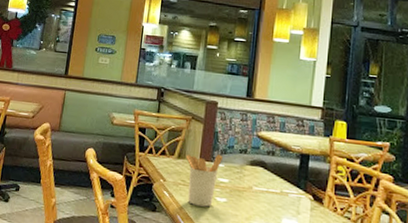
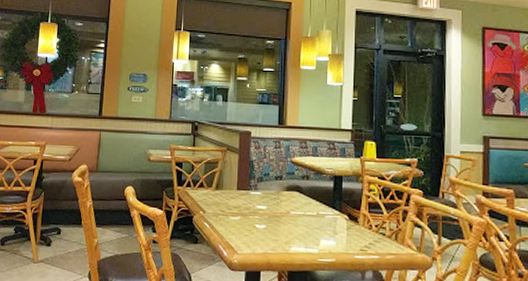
utensil holder: present [185,155,223,207] -> none [223,183,259,235]

